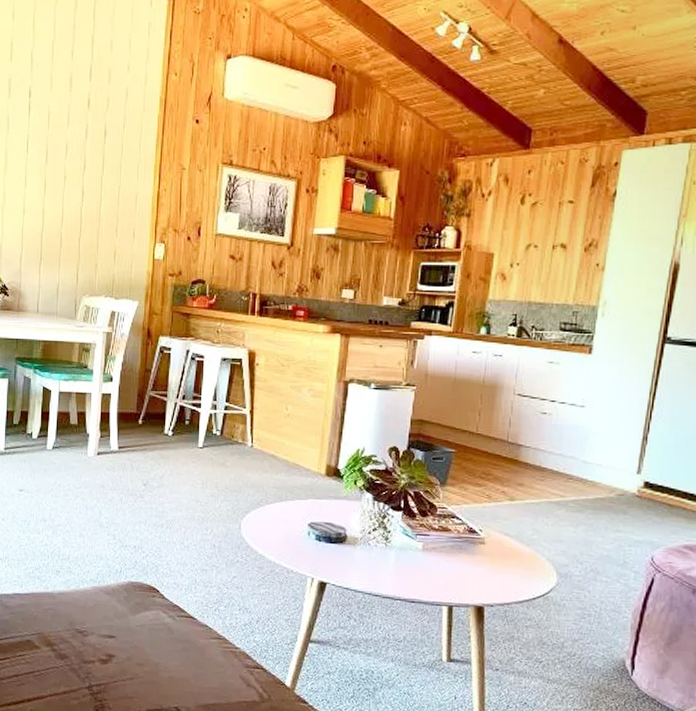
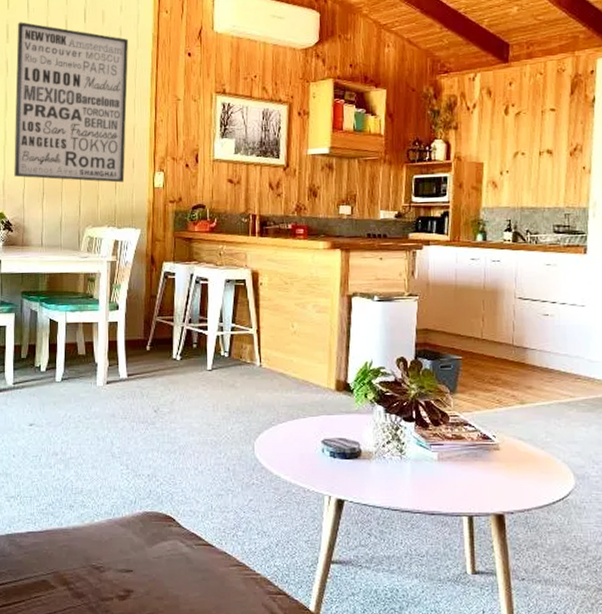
wall art: none [12,76,134,252] -> present [14,22,128,183]

